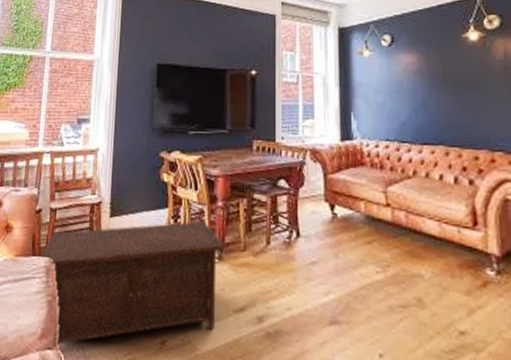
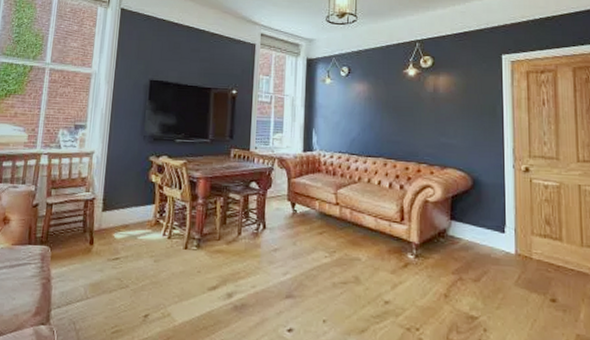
cabinet: present [38,221,225,346] -> none [34,215,203,321]

